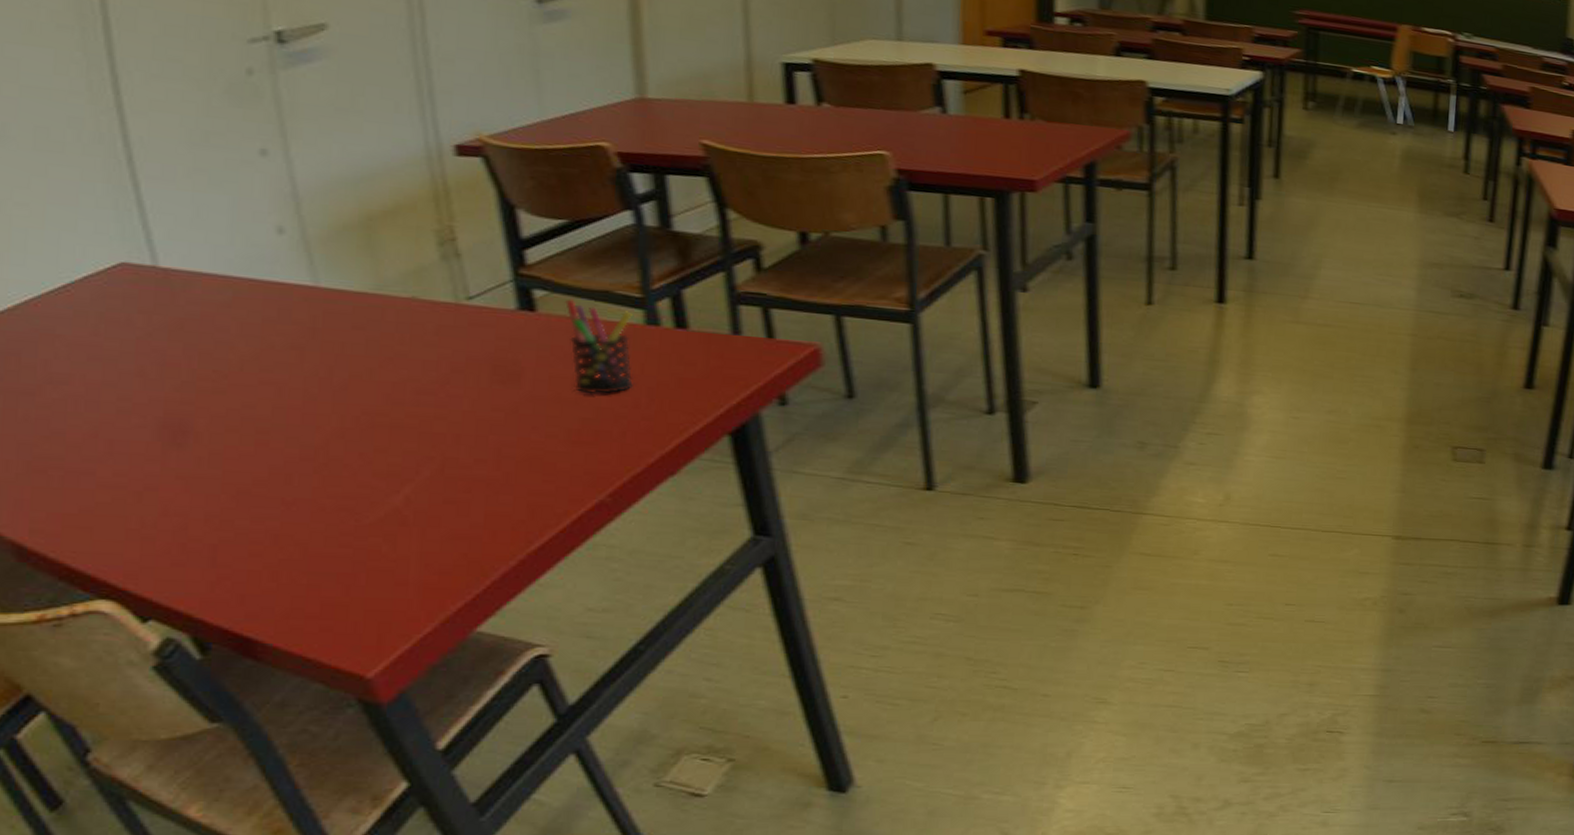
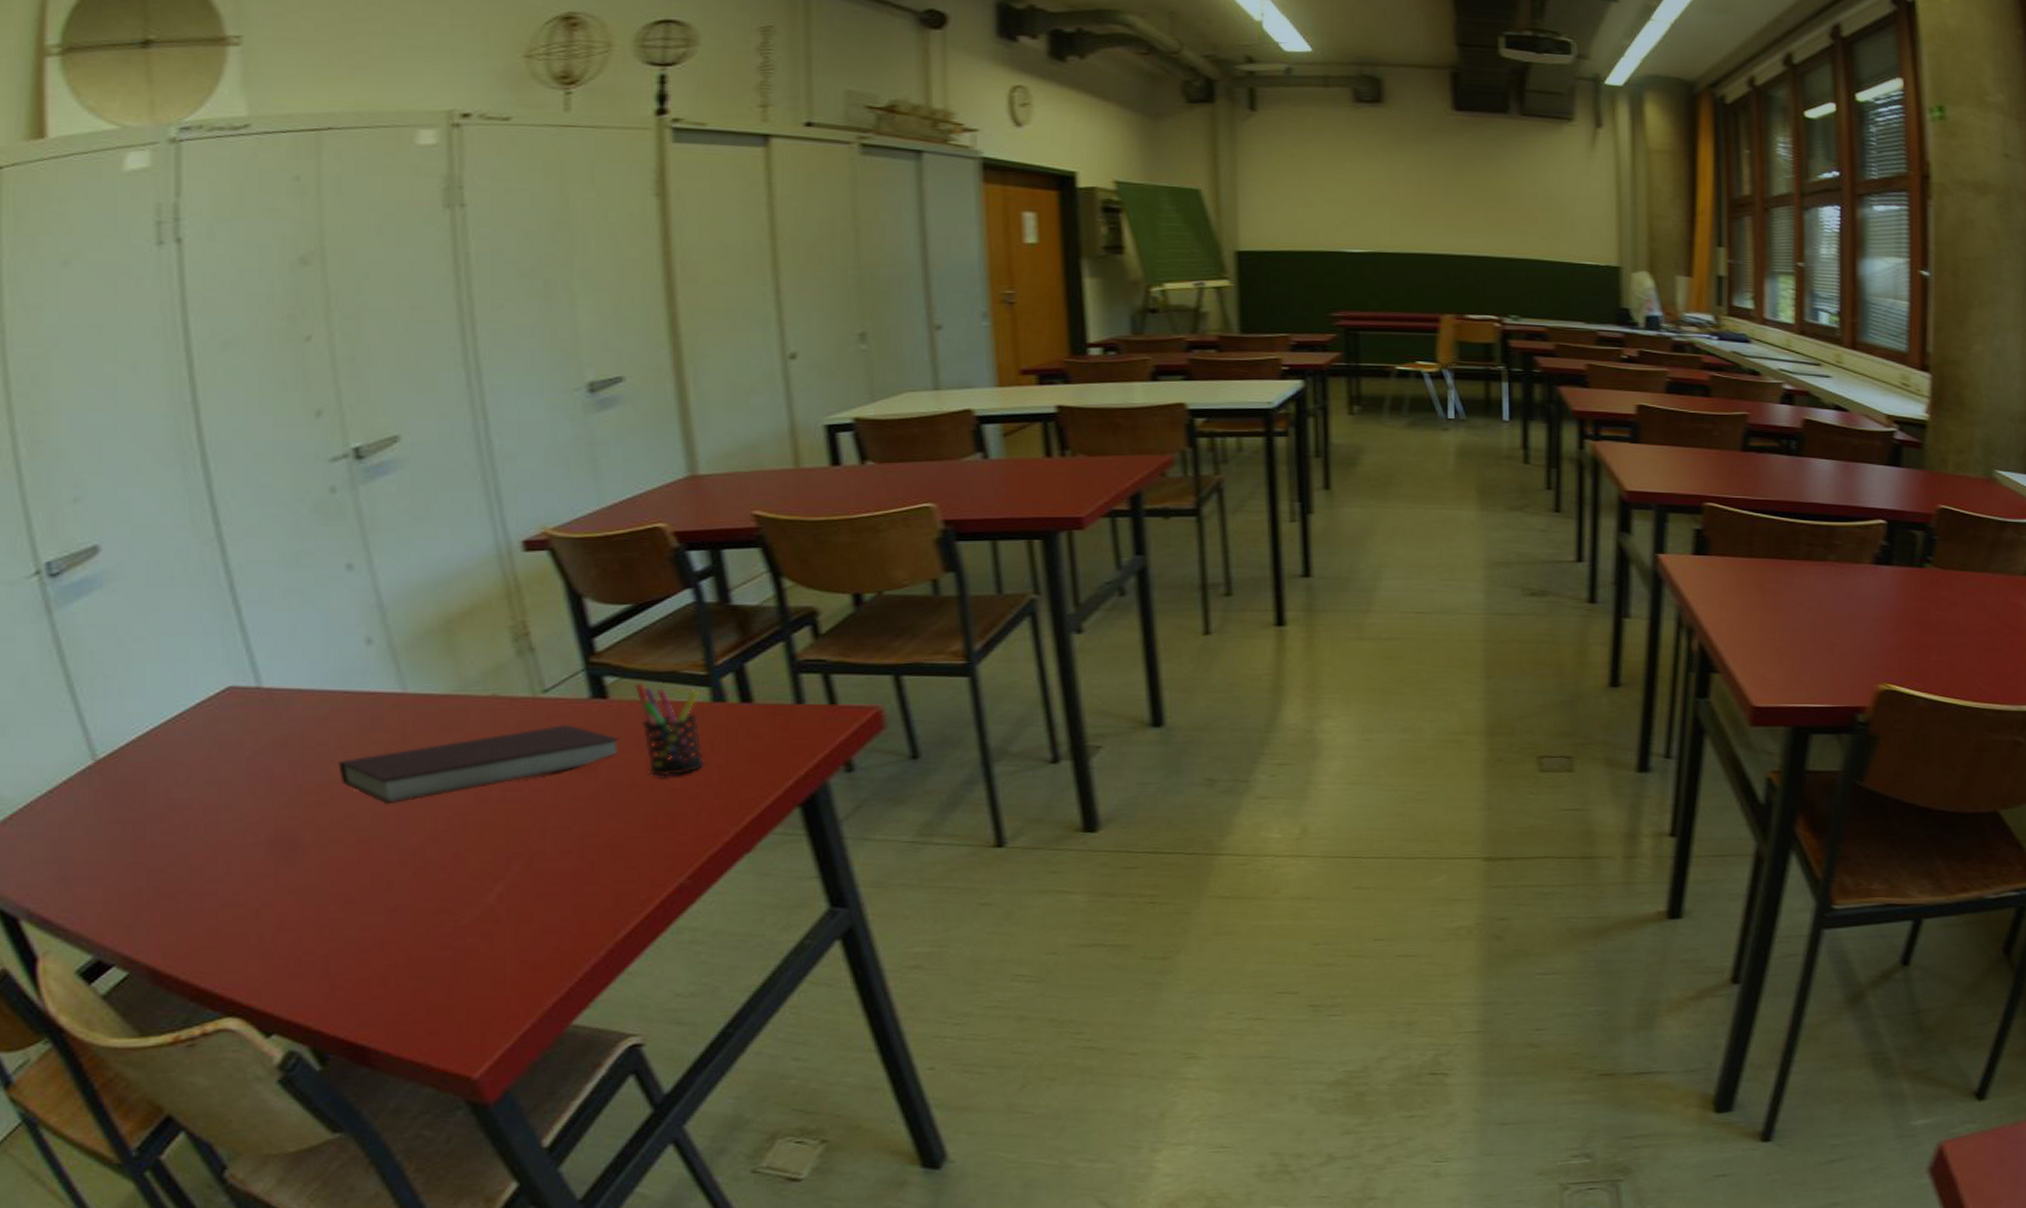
notebook: none [238,332,547,398] -> present [338,724,620,805]

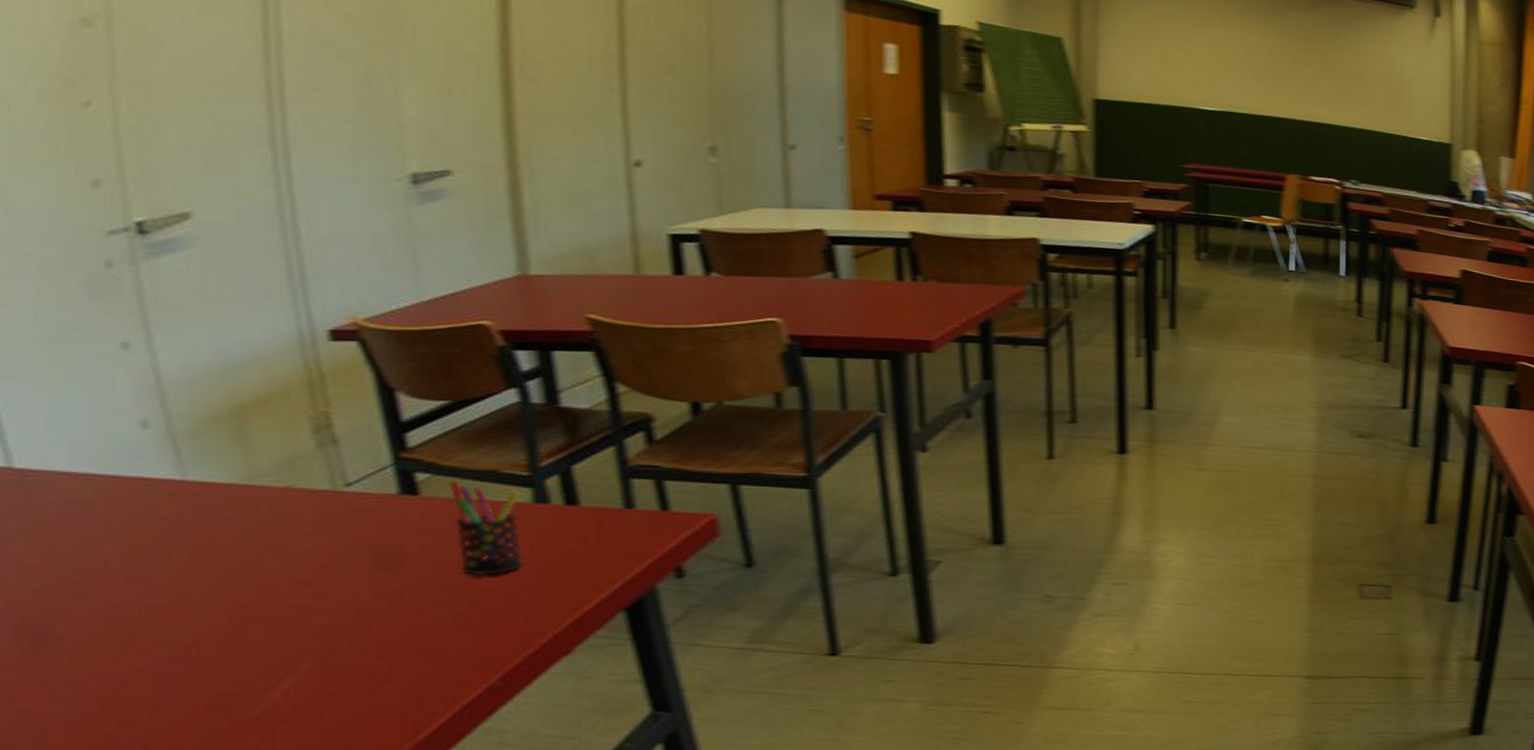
notebook: present [338,724,620,805] -> none [101,519,431,596]

